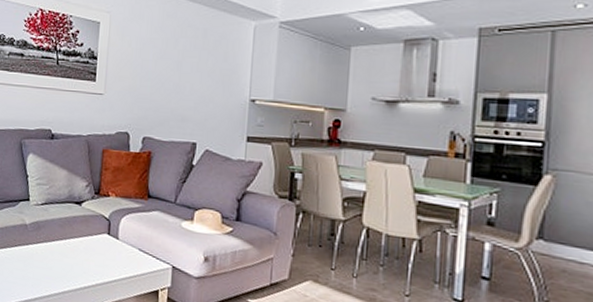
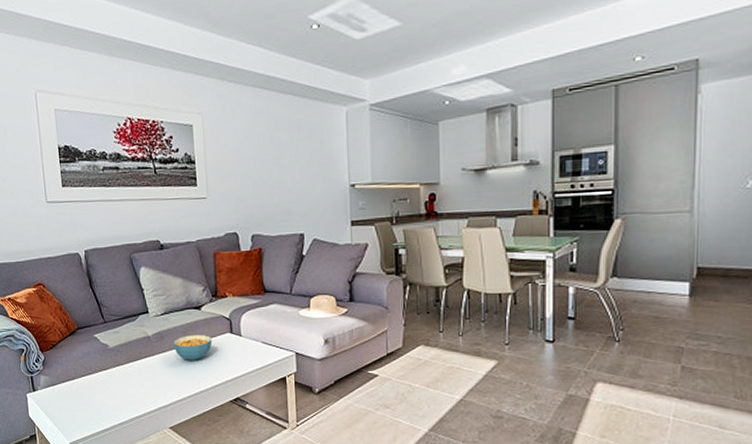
cereal bowl: none [48,229,89,258] -> present [173,335,212,361]

